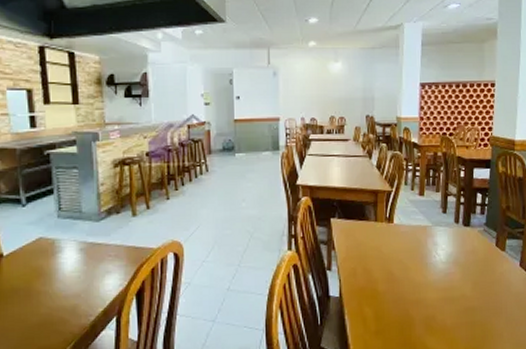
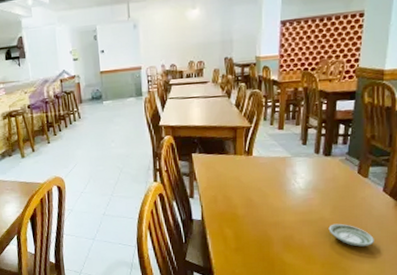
saucer: none [470,301,514,328] -> present [328,223,374,247]

